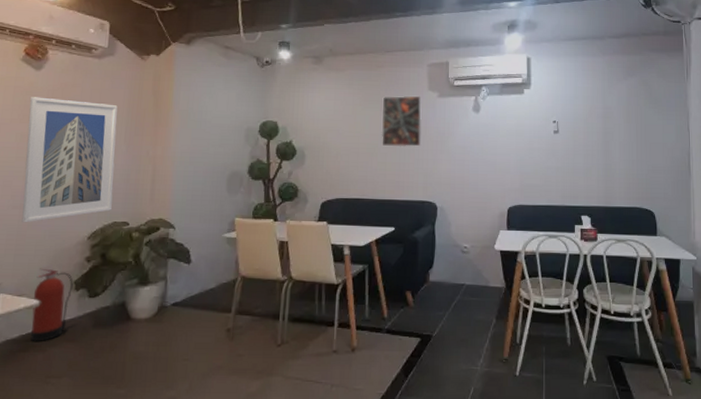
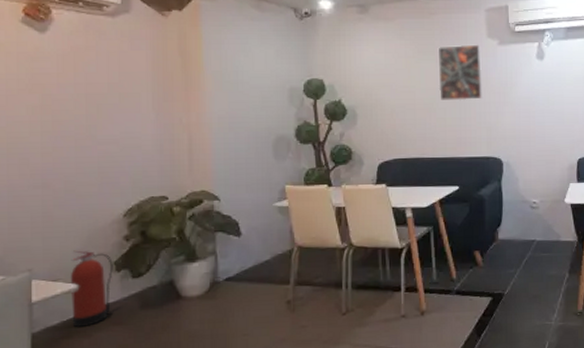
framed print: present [21,97,118,223] -> none [38,63,146,204]

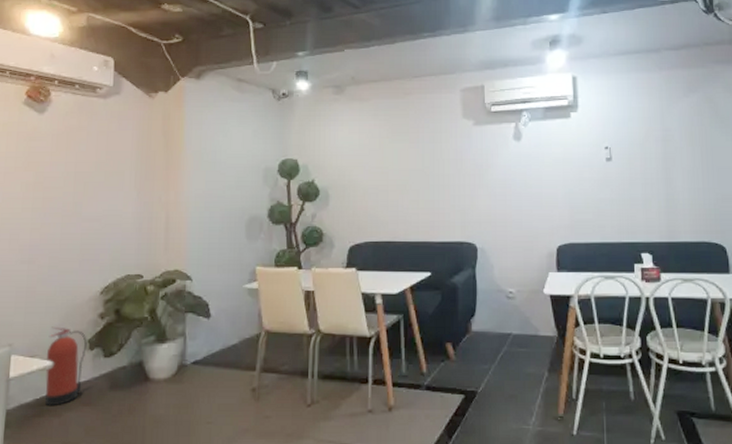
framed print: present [437,44,483,101] -> none [412,124,458,183]

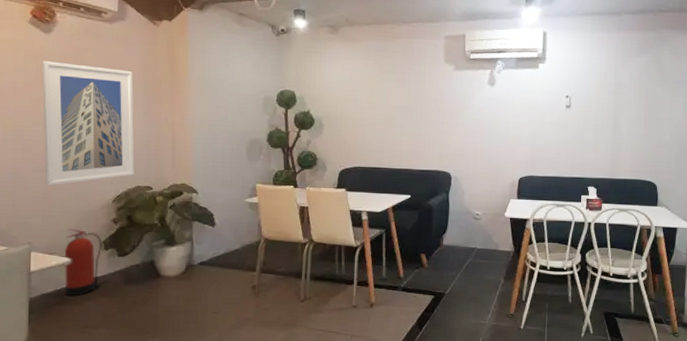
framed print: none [31,142,126,279] -> present [42,61,135,186]

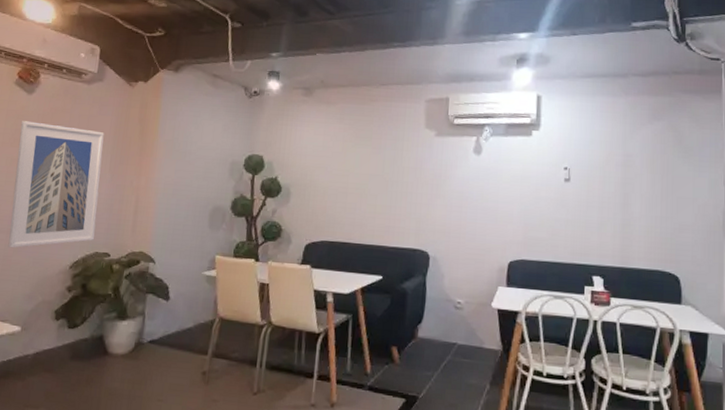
fire extinguisher: present [64,228,102,297] -> none [11,294,54,370]

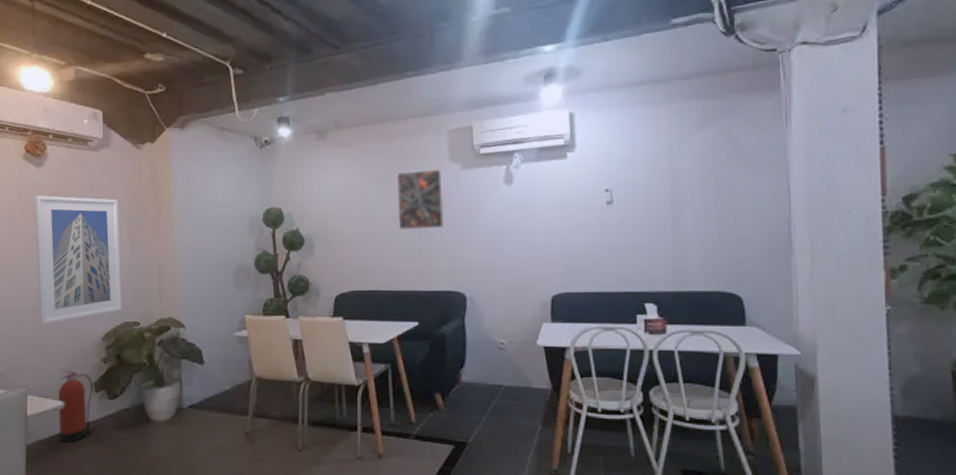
fire extinguisher: none [11,294,54,370] -> present [57,370,93,443]
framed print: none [372,133,418,190] -> present [396,169,445,230]

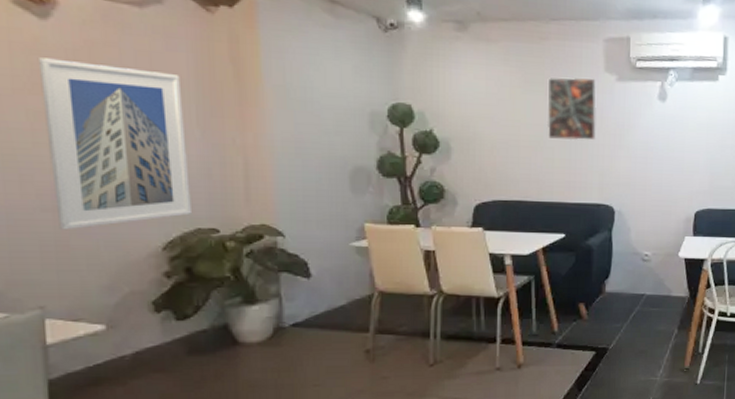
fire extinguisher: present [57,370,93,443] -> none [95,286,151,375]

